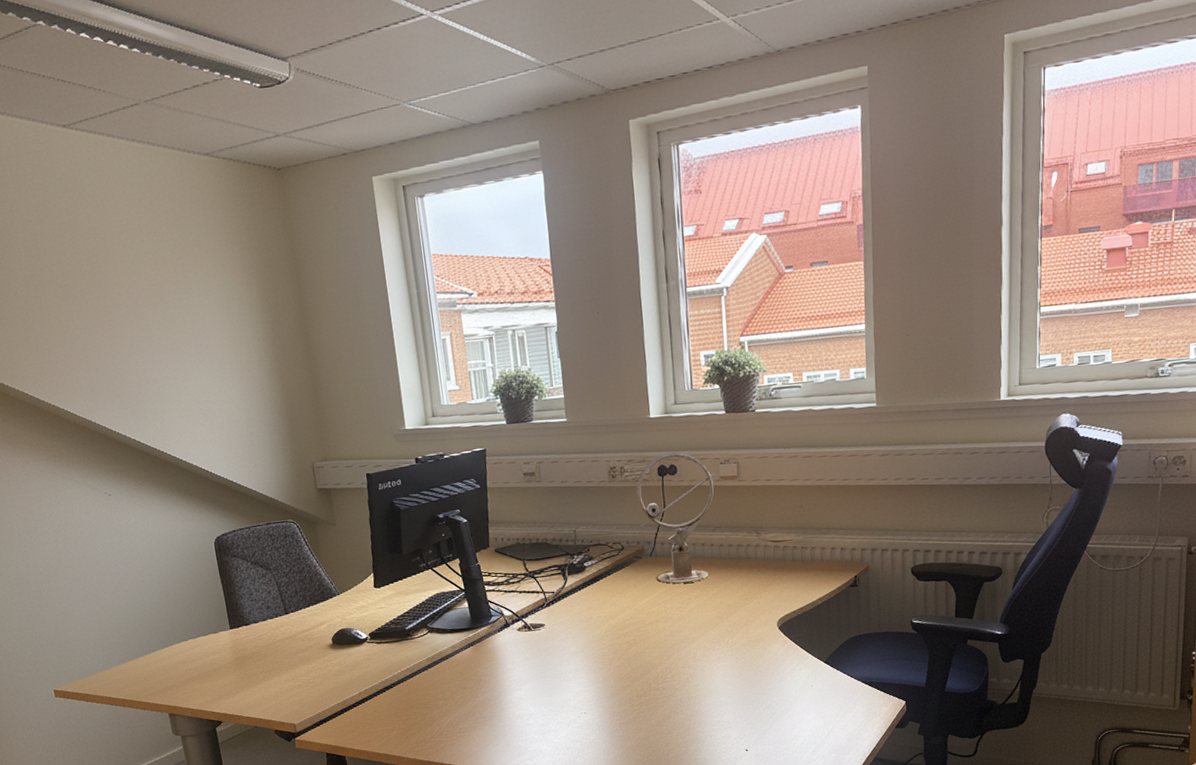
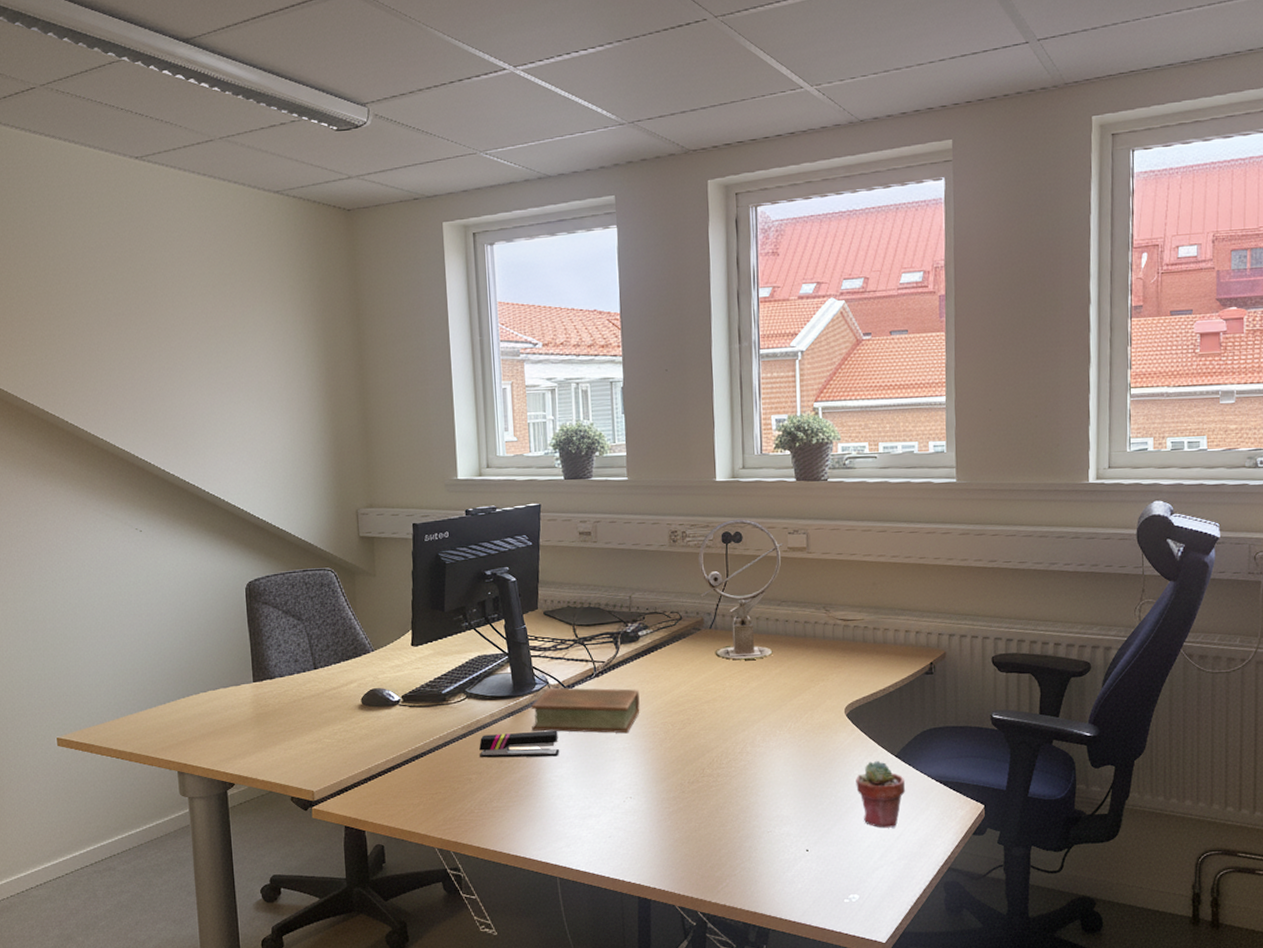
stapler: none [443,657,518,686] -> present [479,731,560,758]
book: none [488,615,590,659] -> present [530,687,640,734]
potted succulent: none [789,667,835,727] -> present [856,761,906,828]

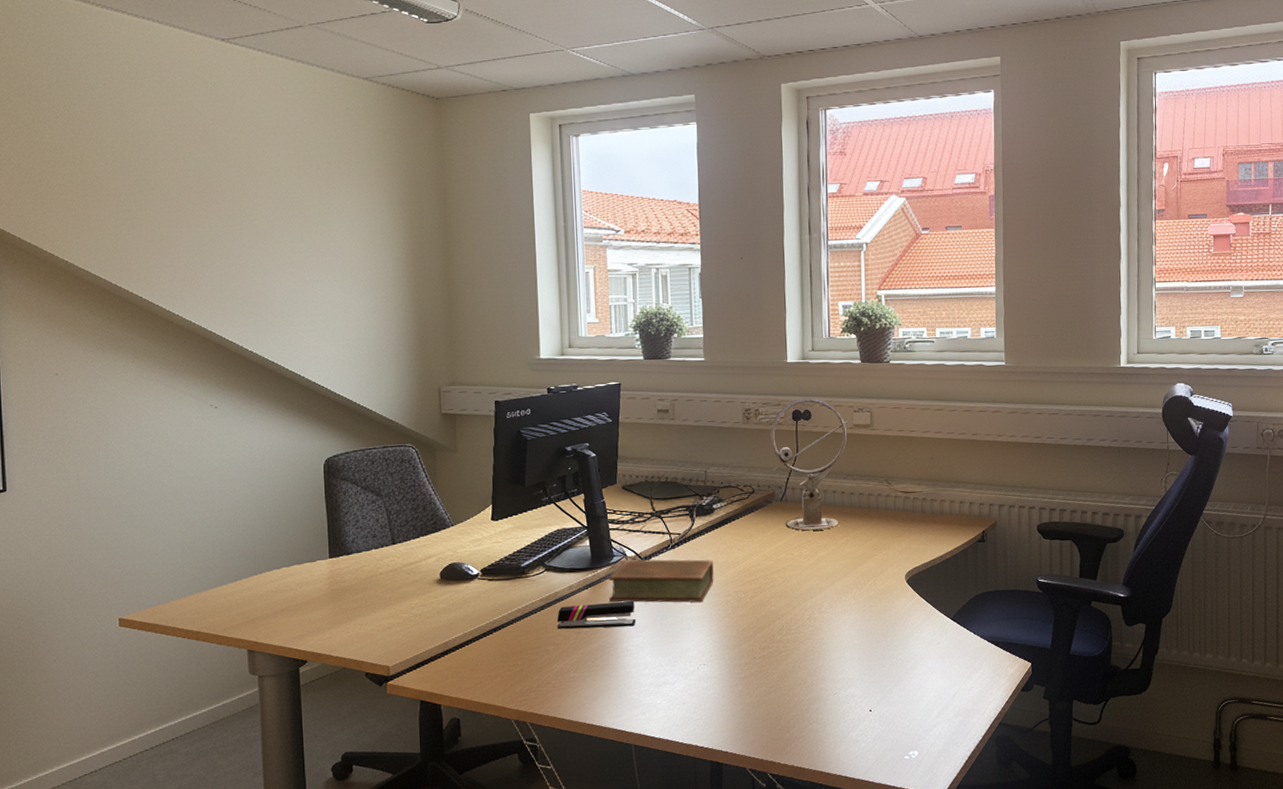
potted succulent: present [856,761,906,828] -> none [915,624,961,688]

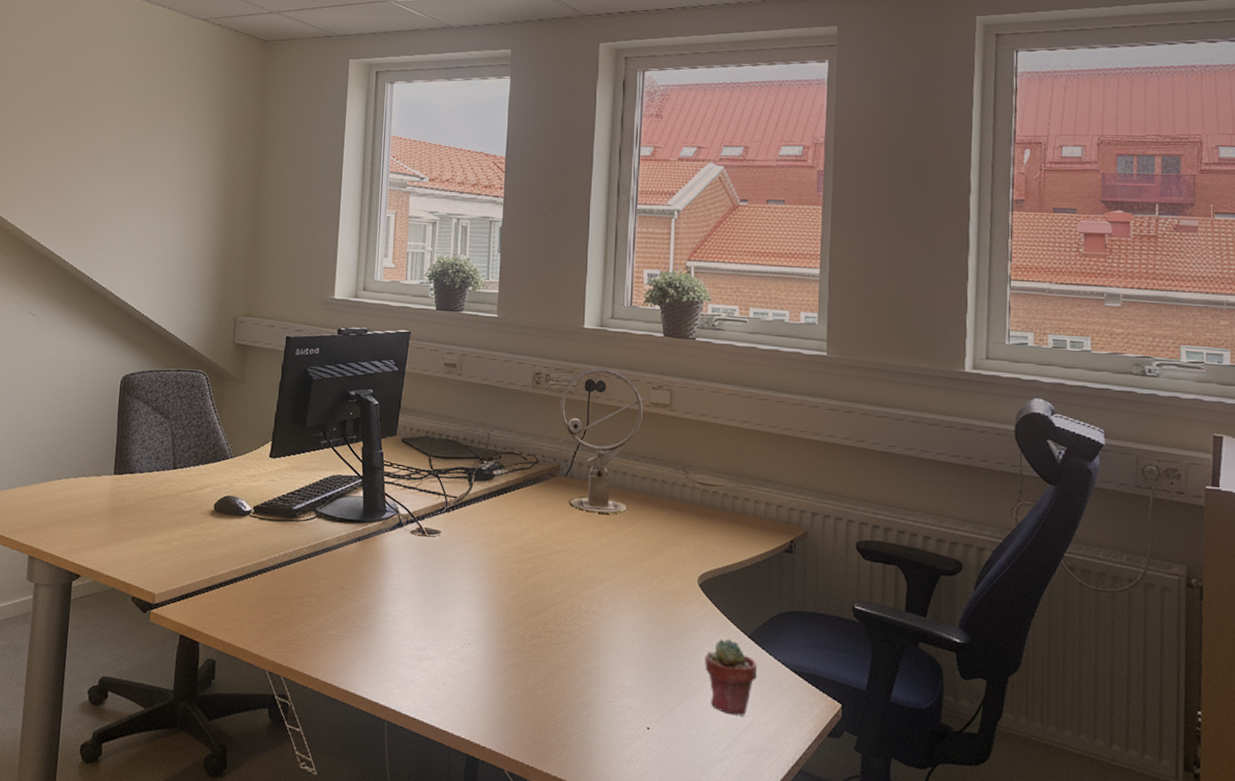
stapler: present [557,601,637,629] -> none [322,557,403,590]
book: present [608,559,714,603] -> none [377,517,488,575]
potted succulent: none [915,624,961,688] -> present [705,639,758,716]

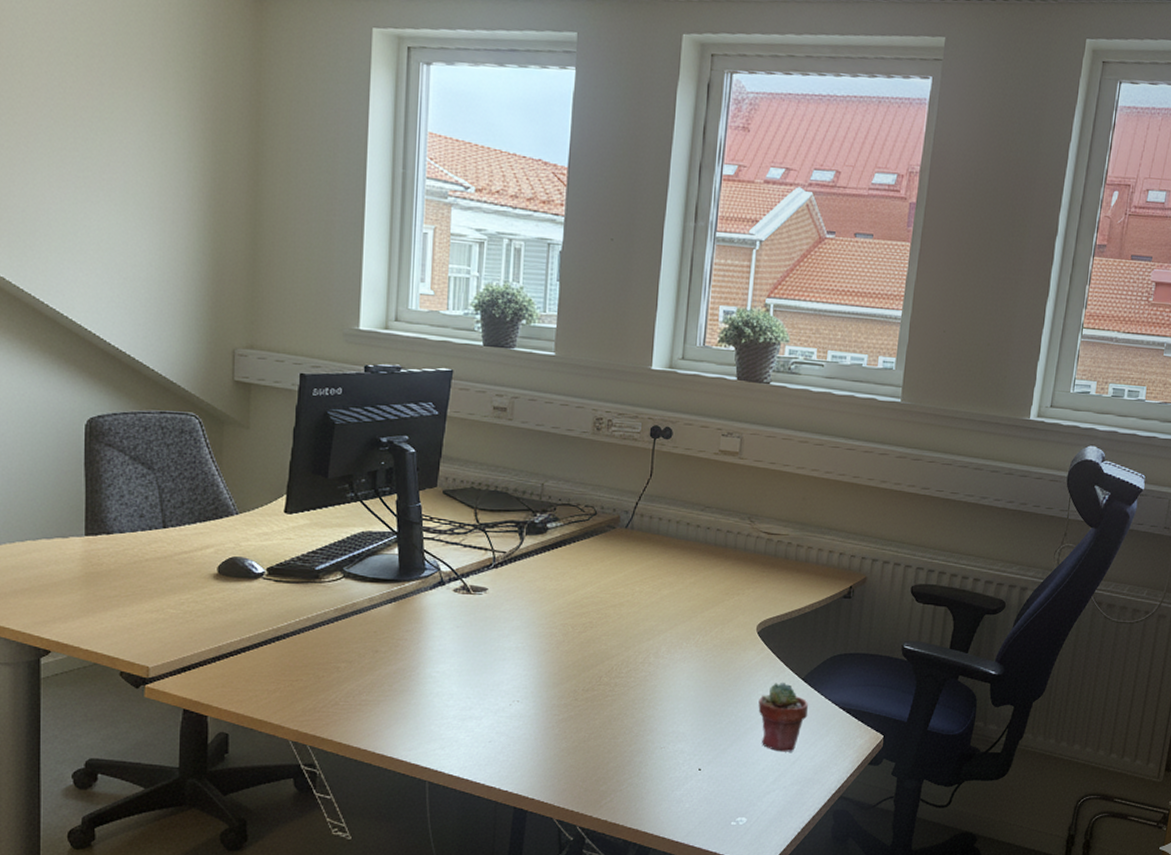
sundial: present [559,368,646,514] -> none [619,413,715,566]

